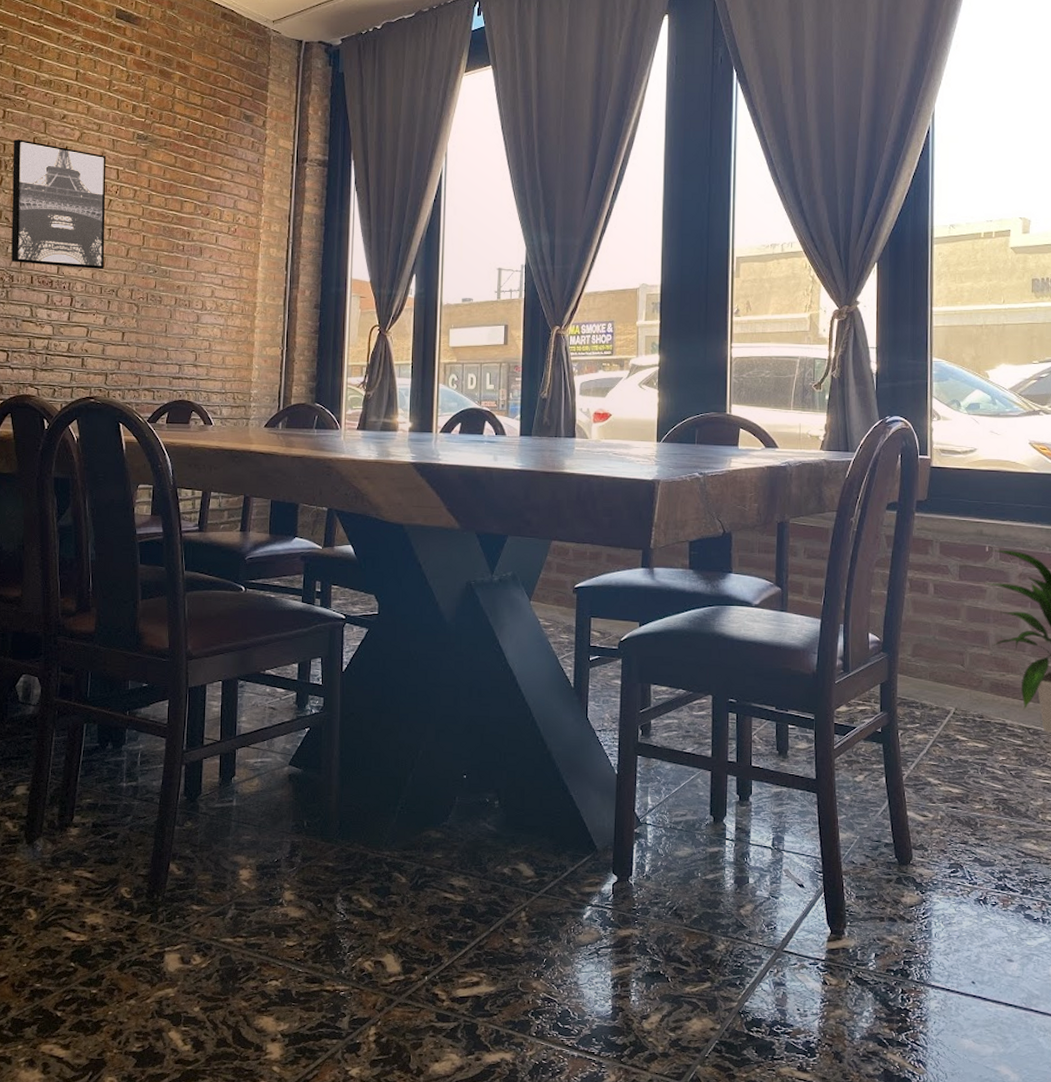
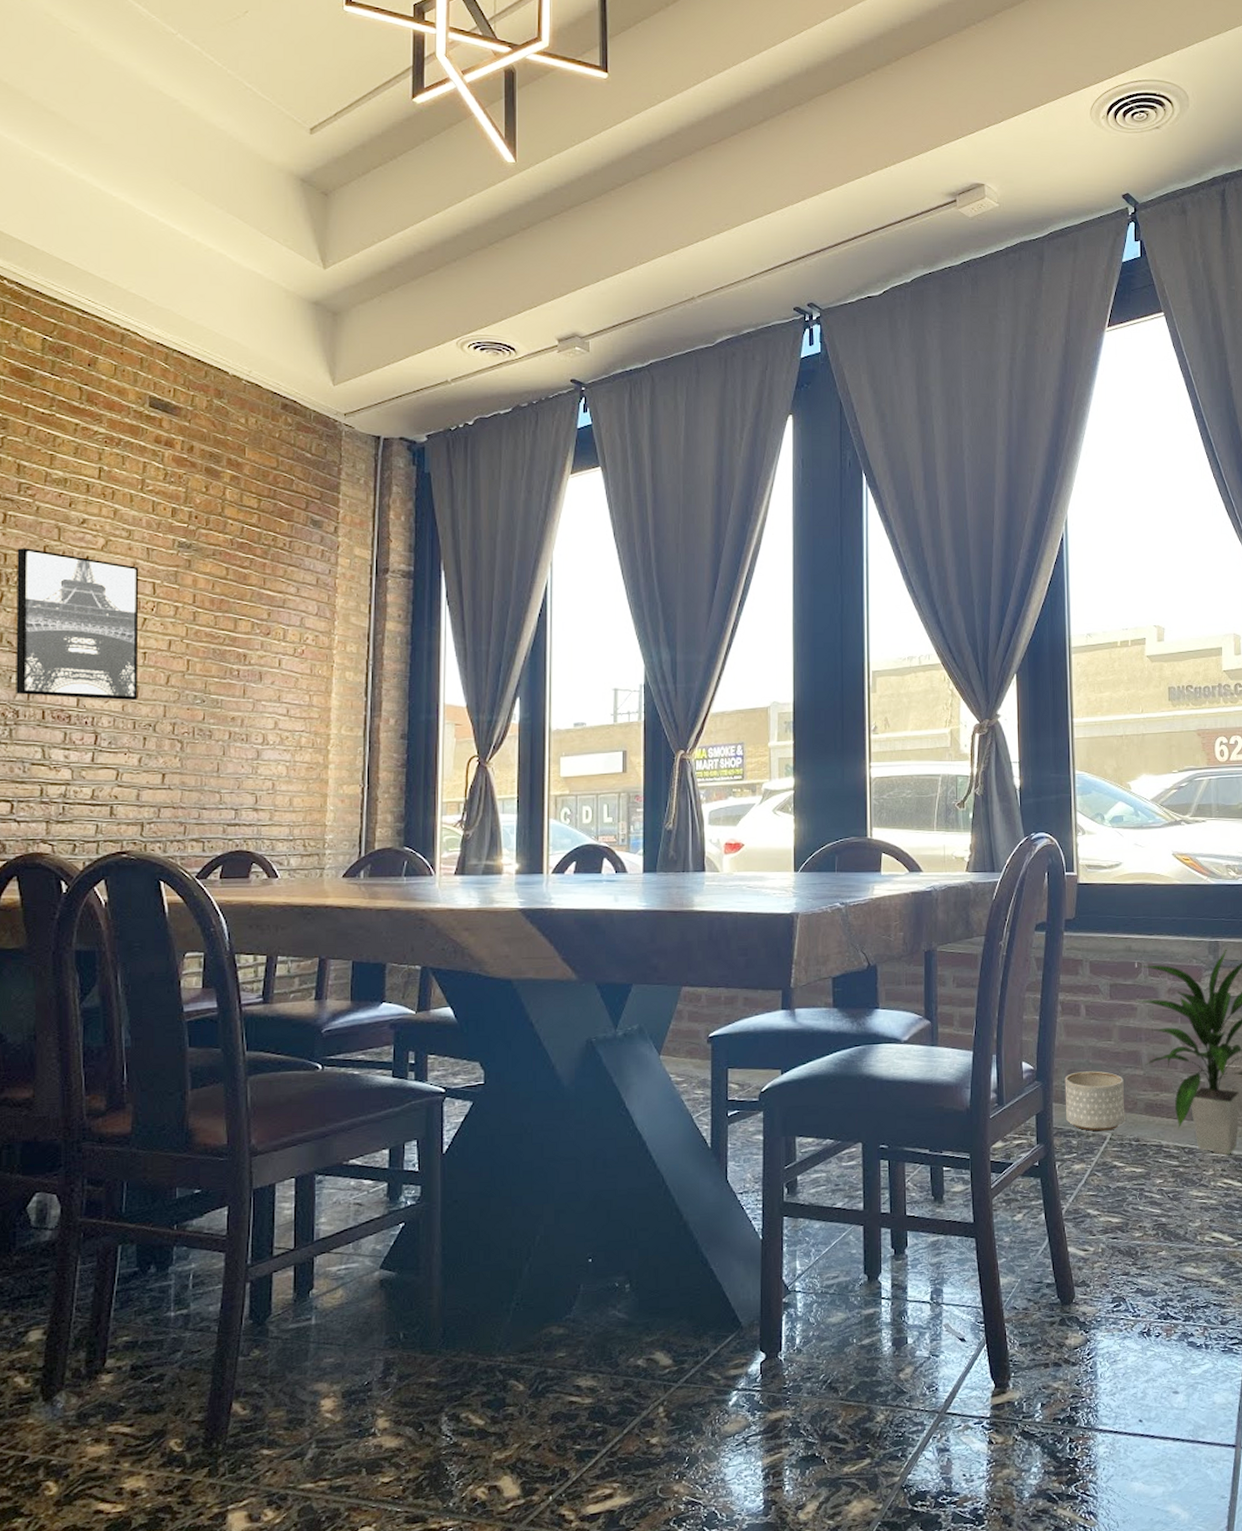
planter: none [909,647,970,705] -> present [1065,1071,1125,1132]

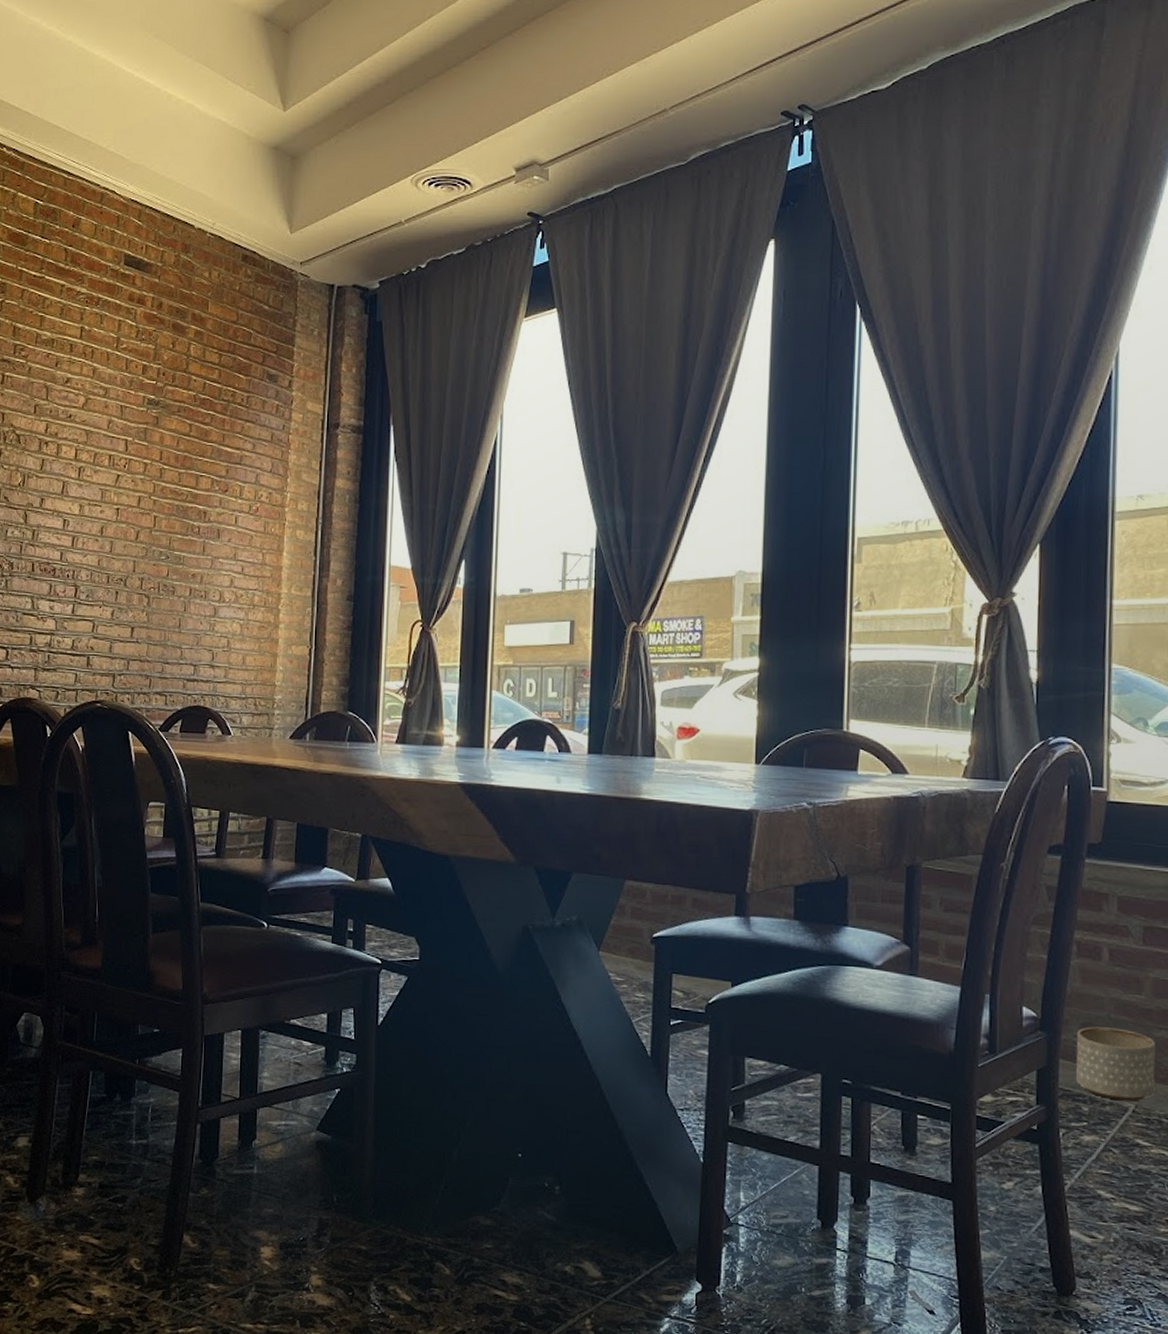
wall art: present [16,548,139,700] -> none [11,407,114,555]

